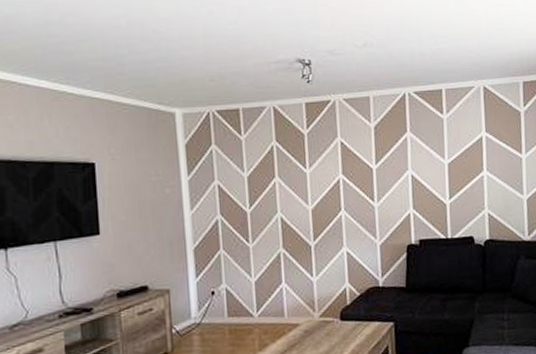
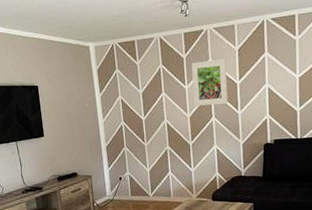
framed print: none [314,138,362,196] -> present [191,59,229,106]

